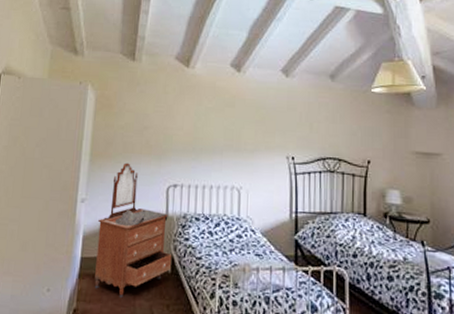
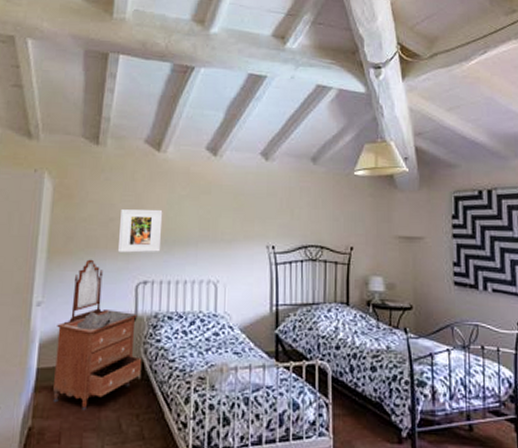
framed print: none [150,119,191,159] -> present [117,209,163,253]

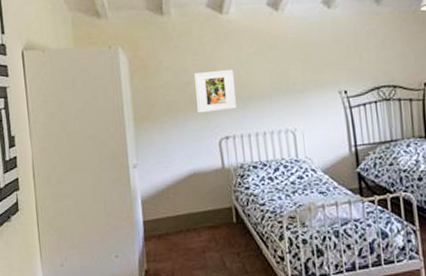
dresser: present [53,259,142,410] -> none [154,122,236,252]

